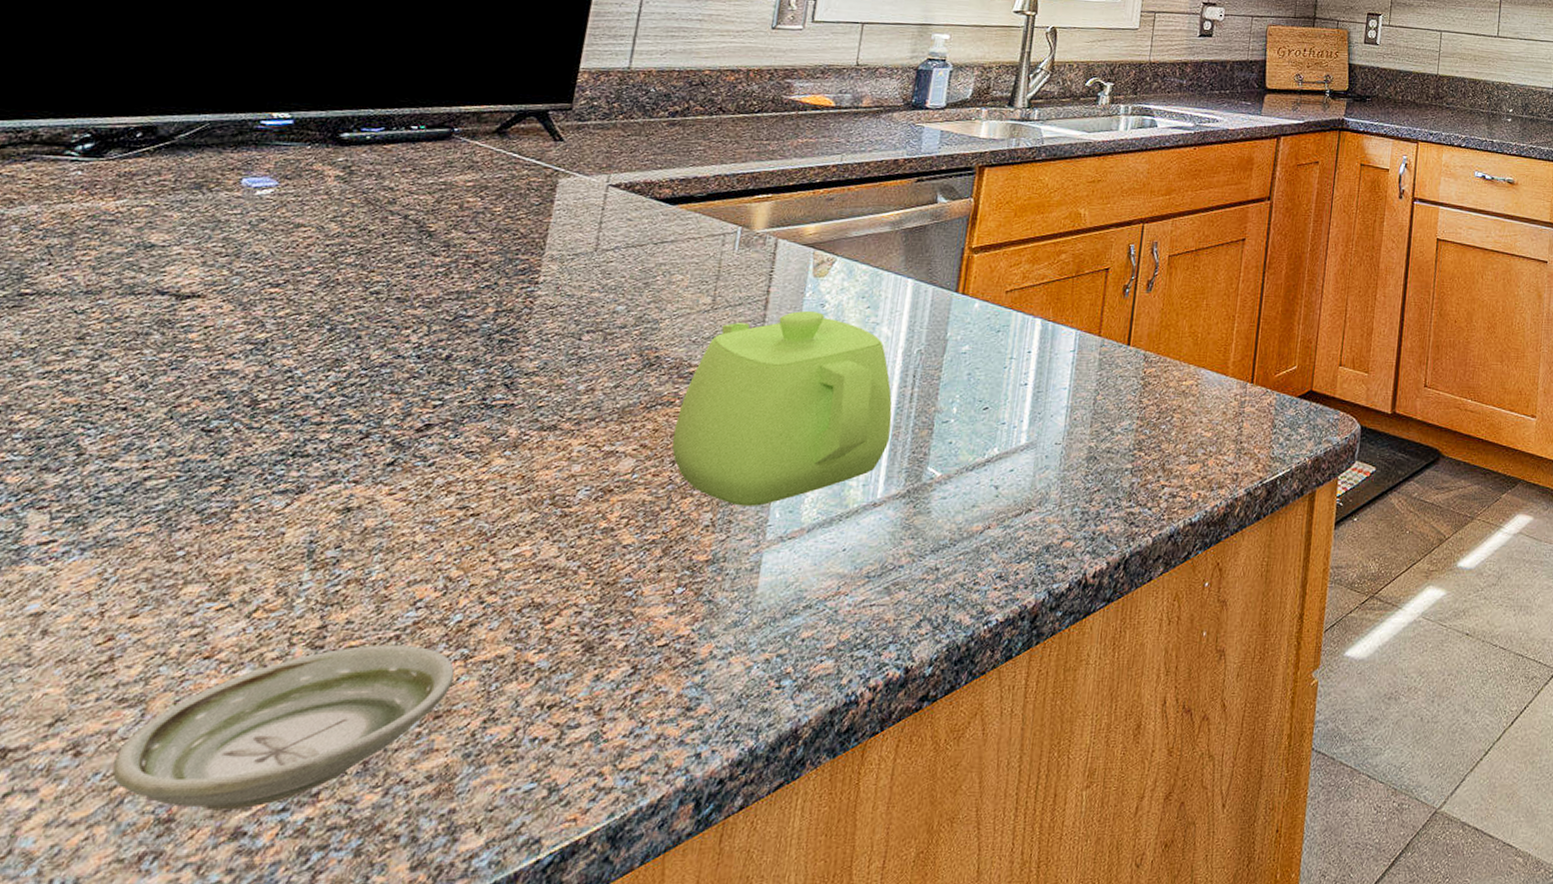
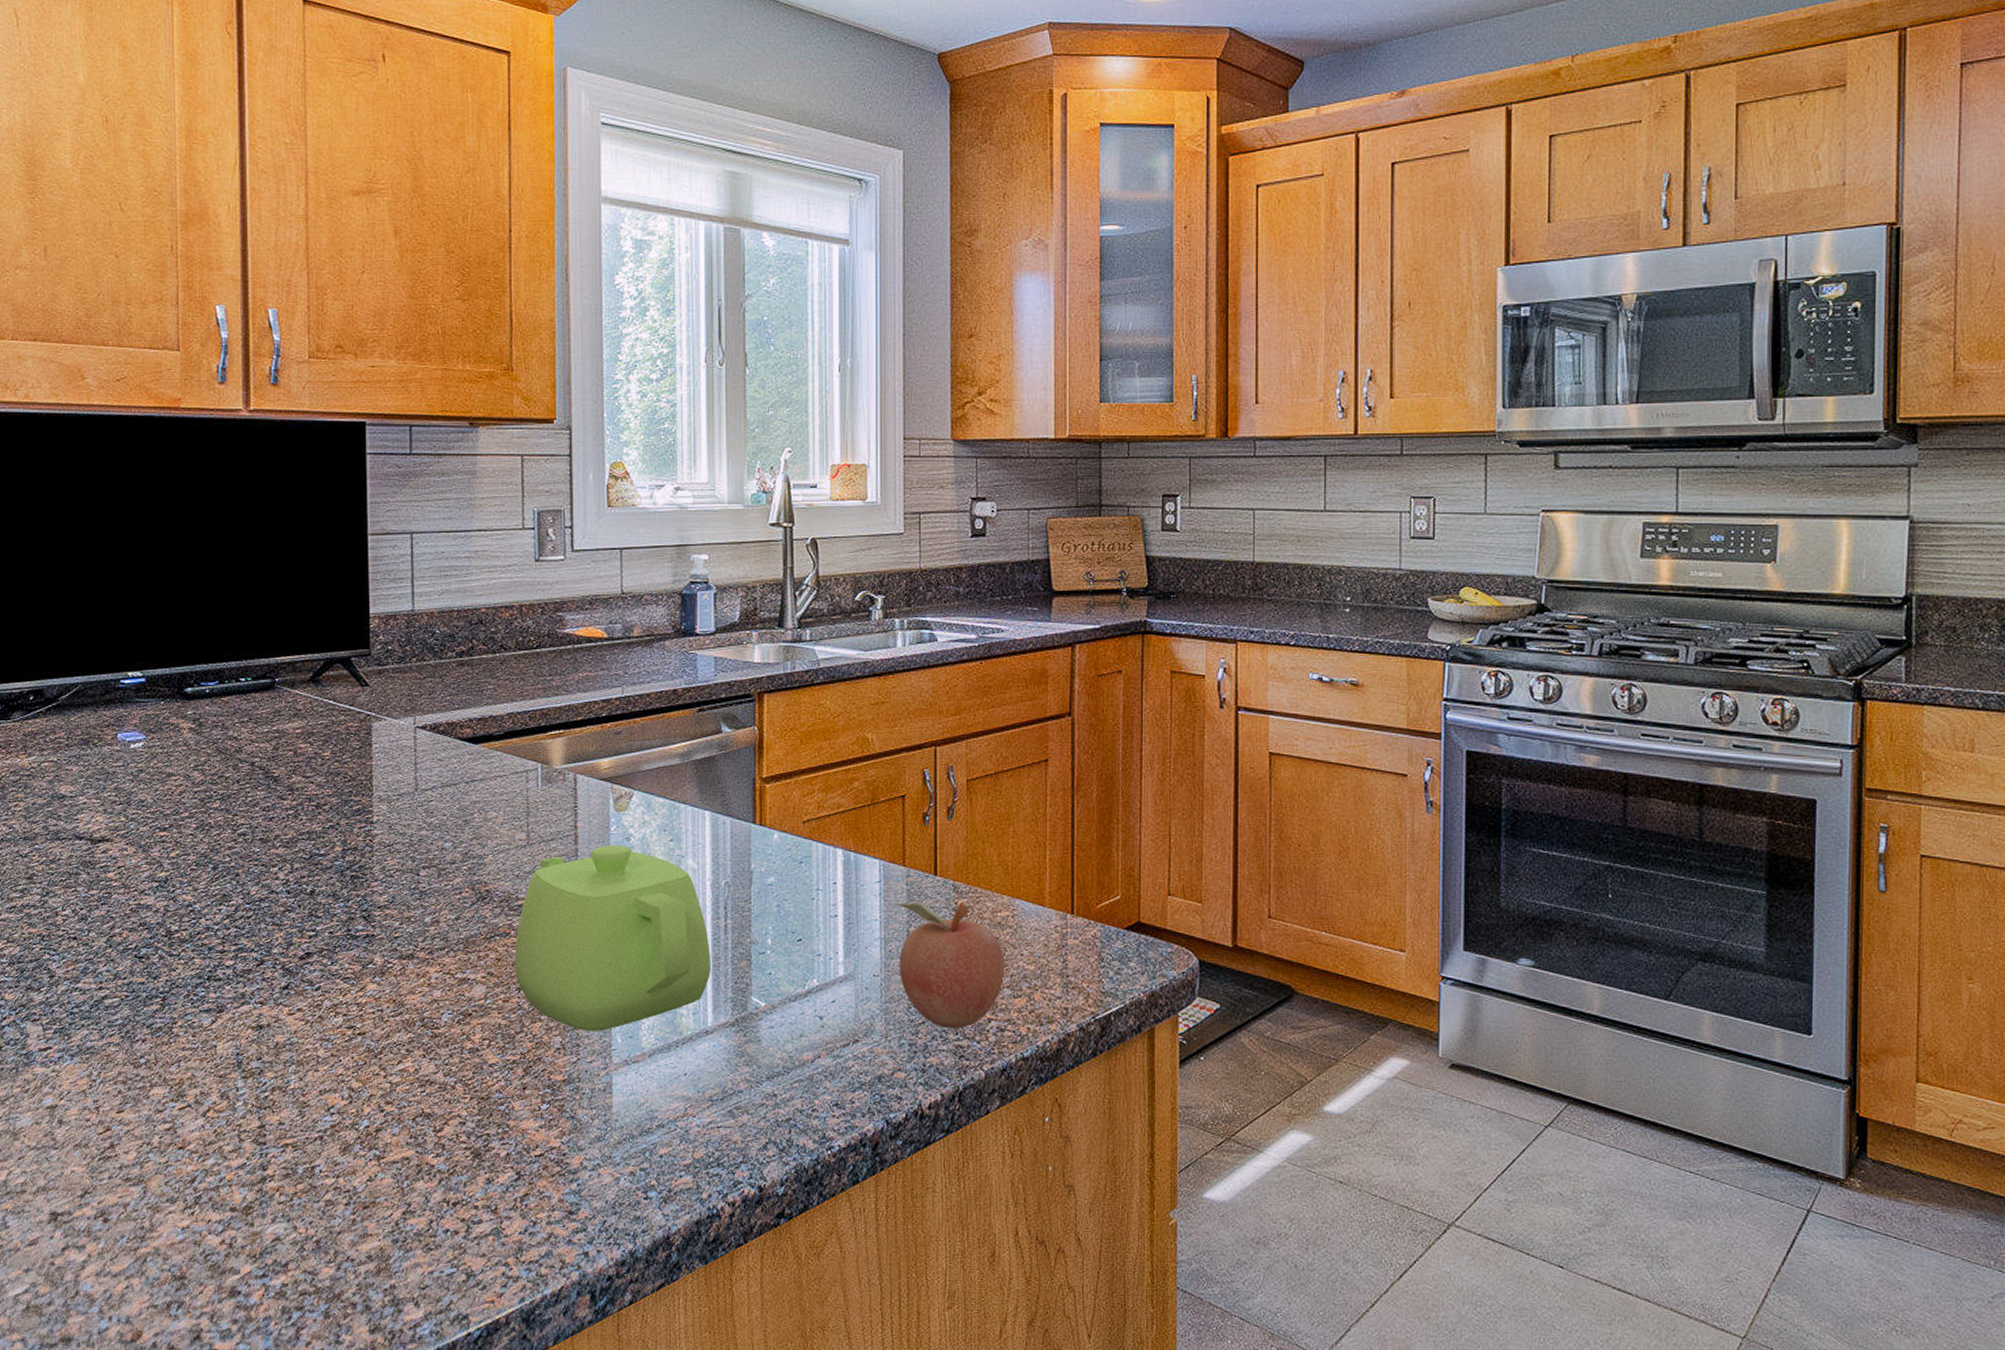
saucer: present [112,644,455,811] -> none [133,1143,373,1273]
fruit: none [1081,371,1185,495] -> present [894,902,1005,1028]

